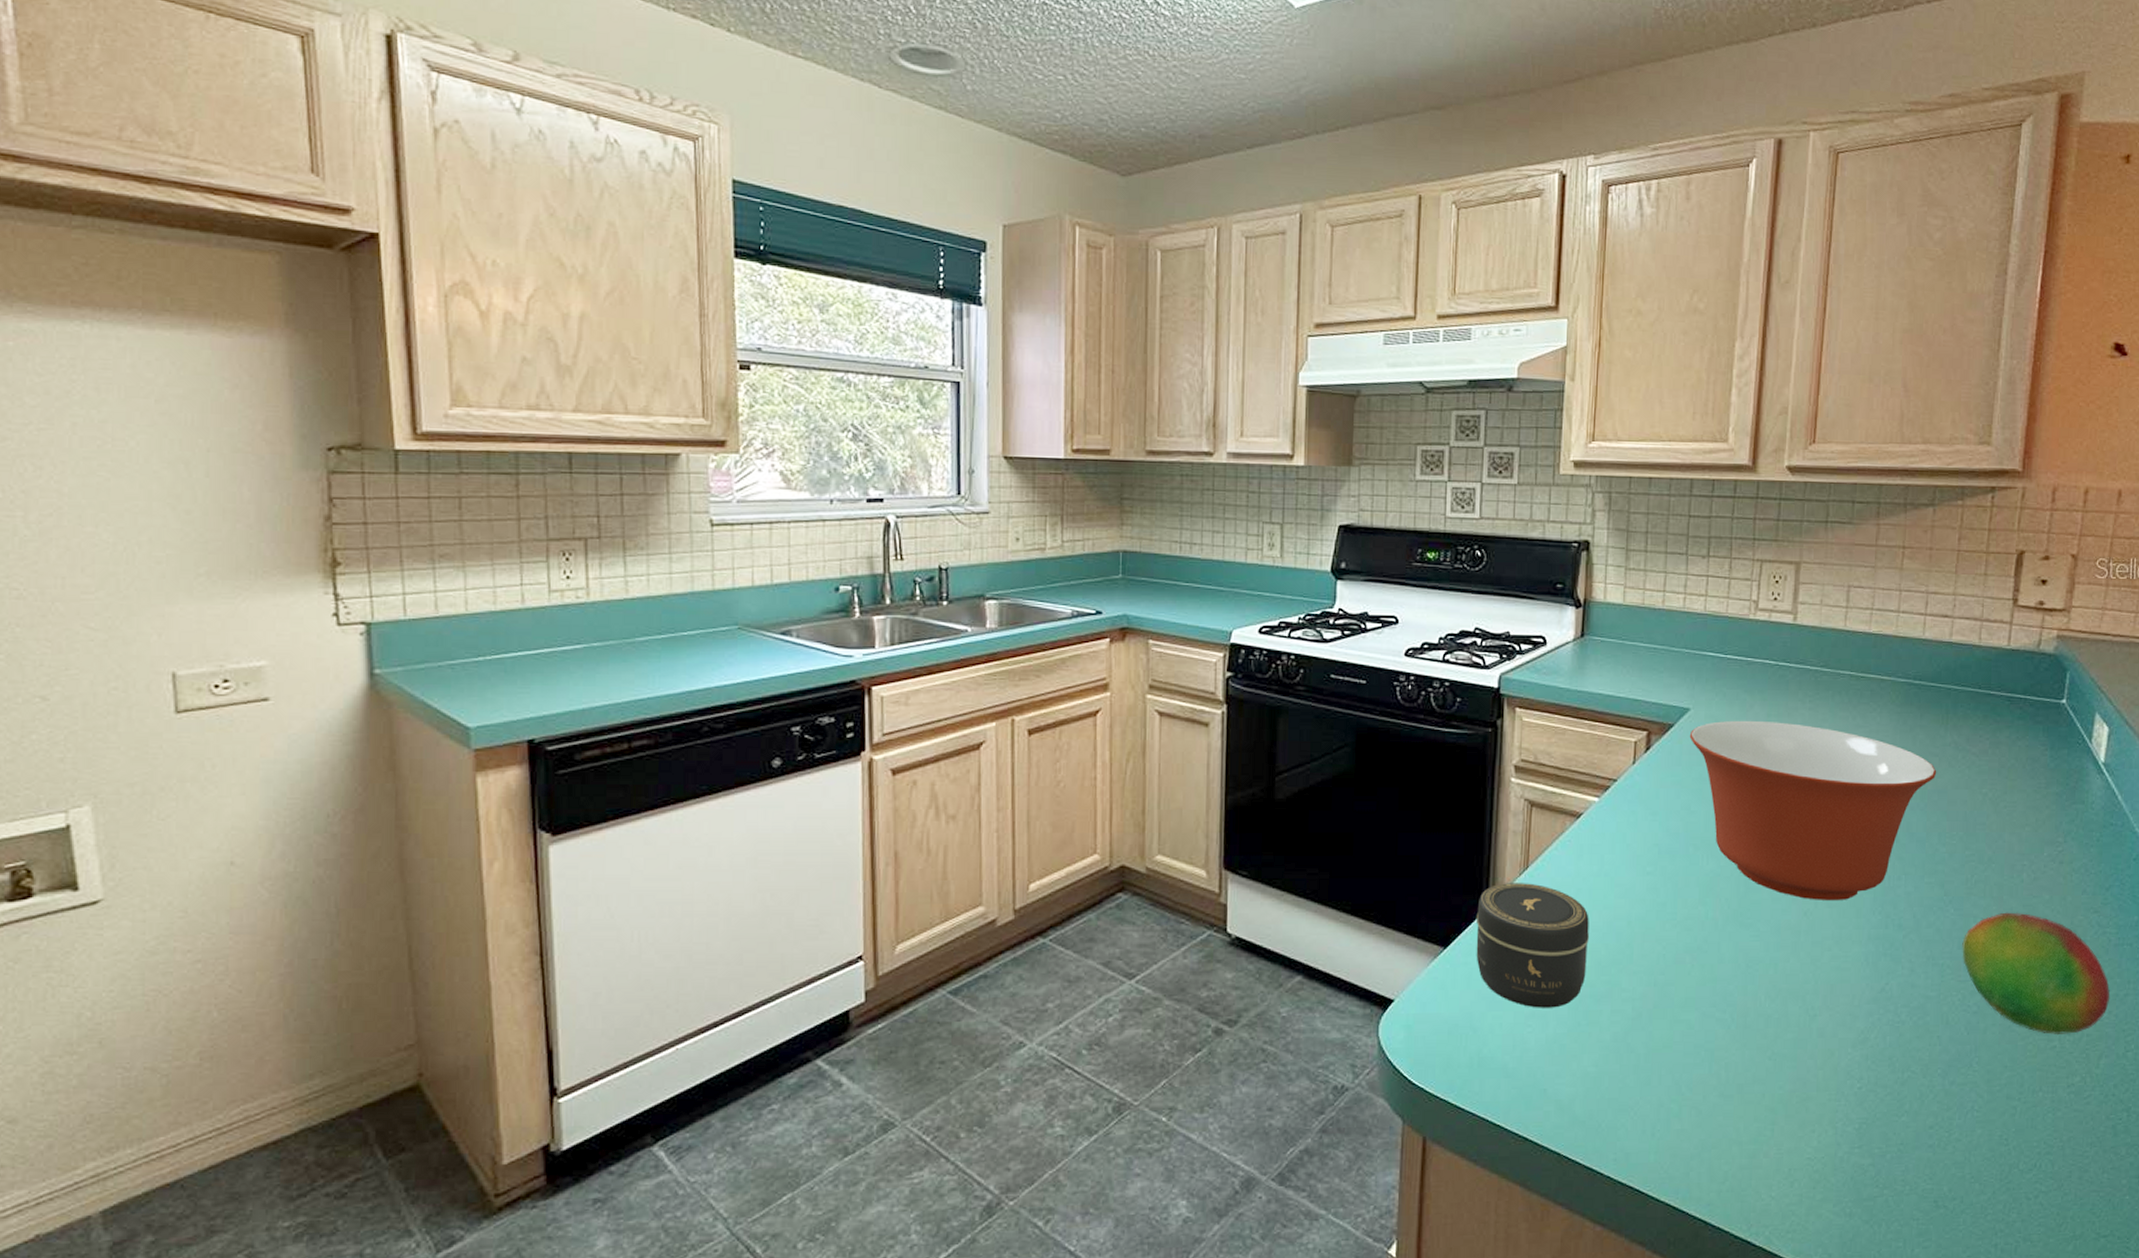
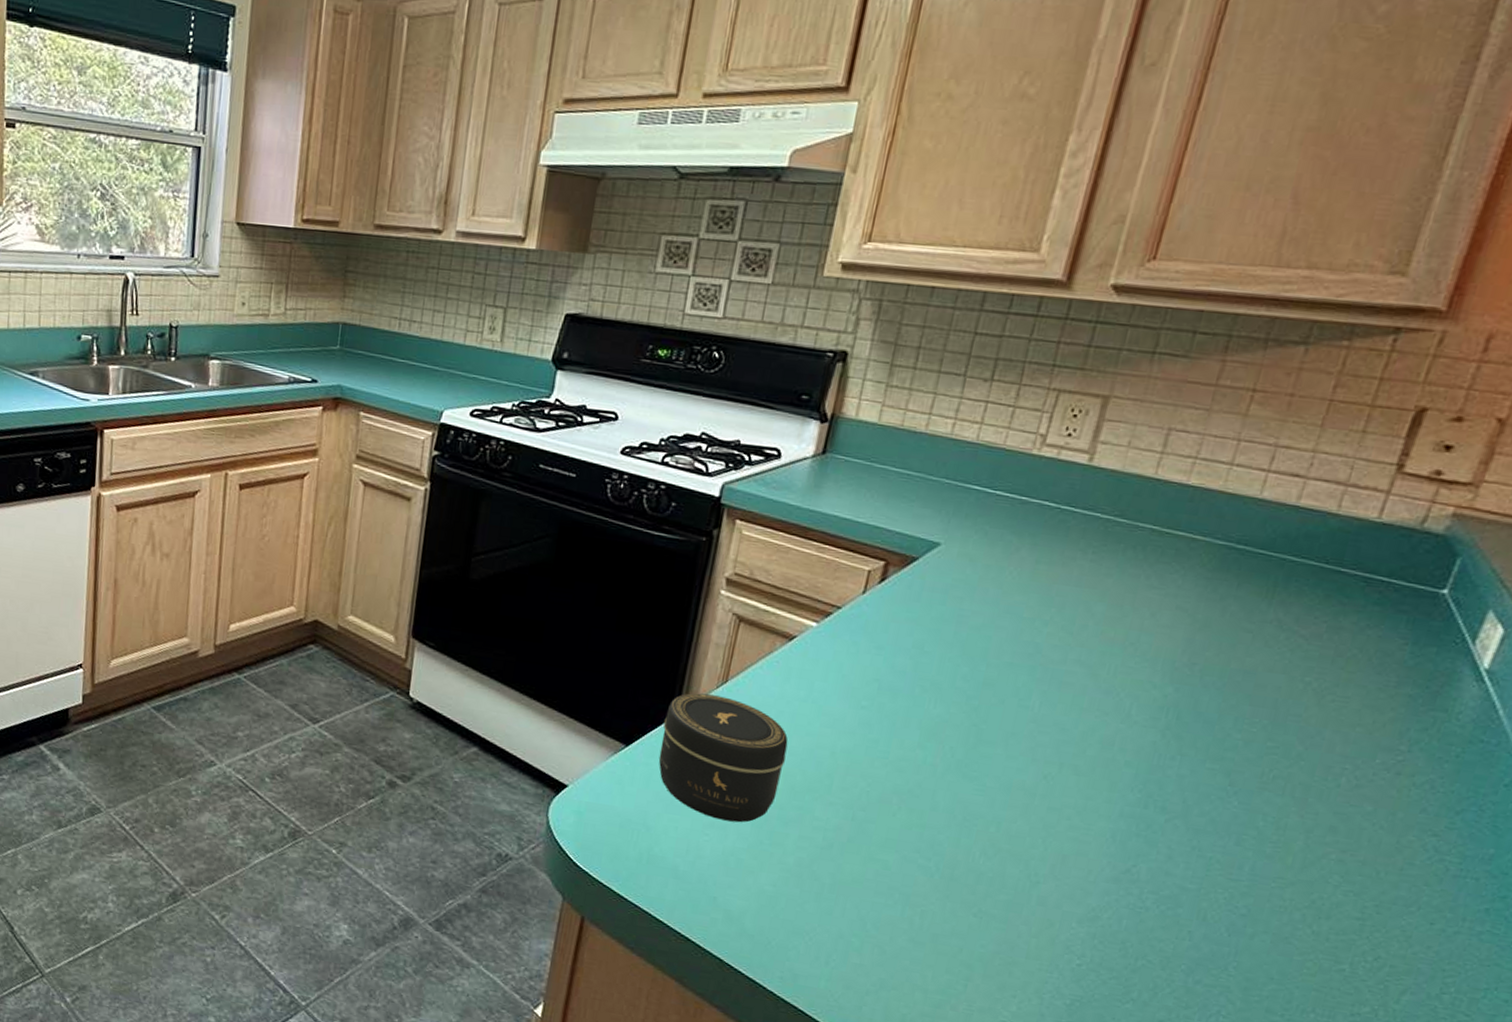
mixing bowl: present [1689,720,1937,900] -> none [934,561,1247,771]
fruit: present [1962,912,2110,1036] -> none [1238,816,1435,961]

